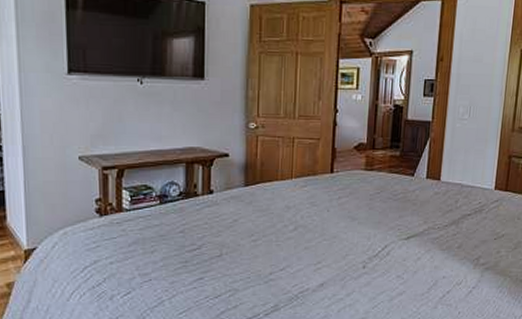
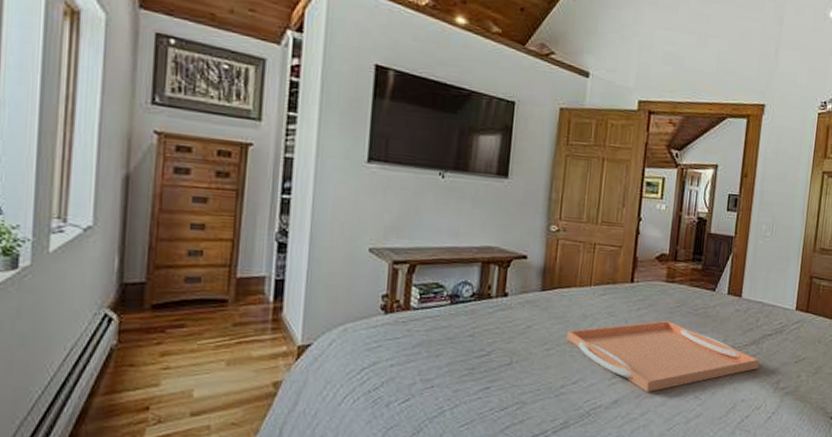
serving tray: none [272,206,460,275] -> present [566,320,760,393]

